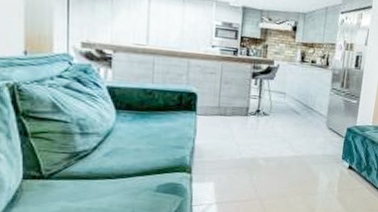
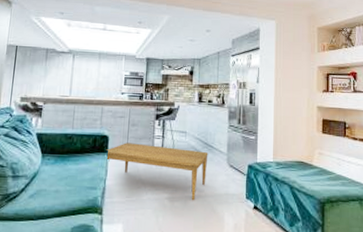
coffee table: none [194,101,308,161] -> present [106,142,209,201]

